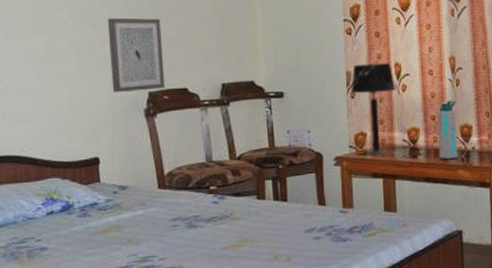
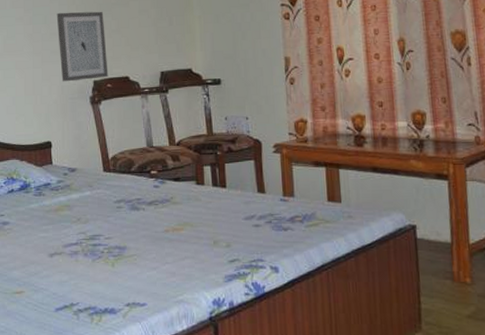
table lamp: present [351,62,396,155] -> none [290,46,338,143]
water bottle: present [437,100,458,160] -> none [385,85,409,149]

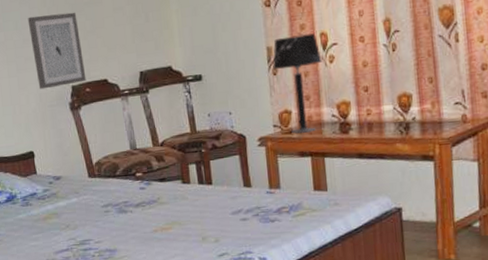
table lamp: none [290,46,338,143] -> present [272,32,322,134]

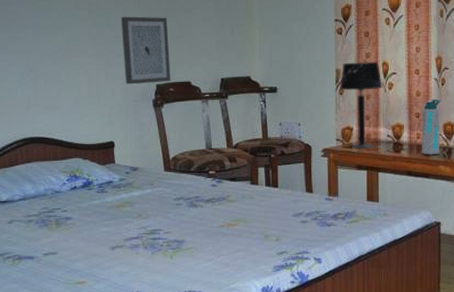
water bottle: none [370,67,395,134] -> present [421,99,441,156]

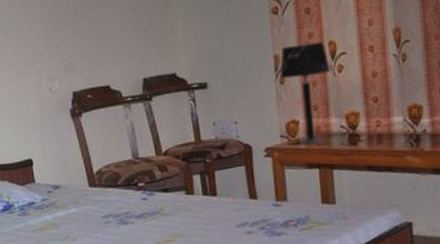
wall art: present [121,16,171,85] -> none [28,16,88,95]
water bottle: present [421,99,441,156] -> none [380,78,405,146]

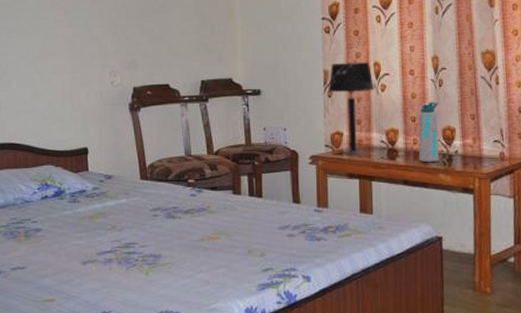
water bottle: none [380,78,405,146] -> present [417,101,439,163]

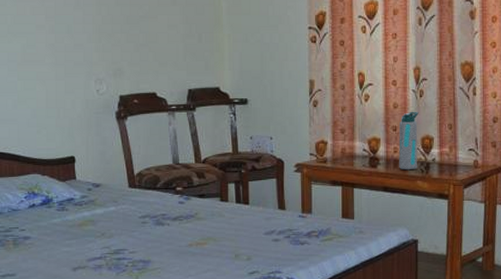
table lamp: present [328,61,375,155] -> none [314,71,358,163]

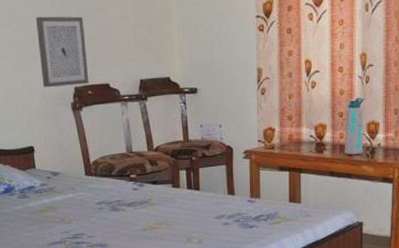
wall art: none [81,22,135,96] -> present [35,16,89,88]

